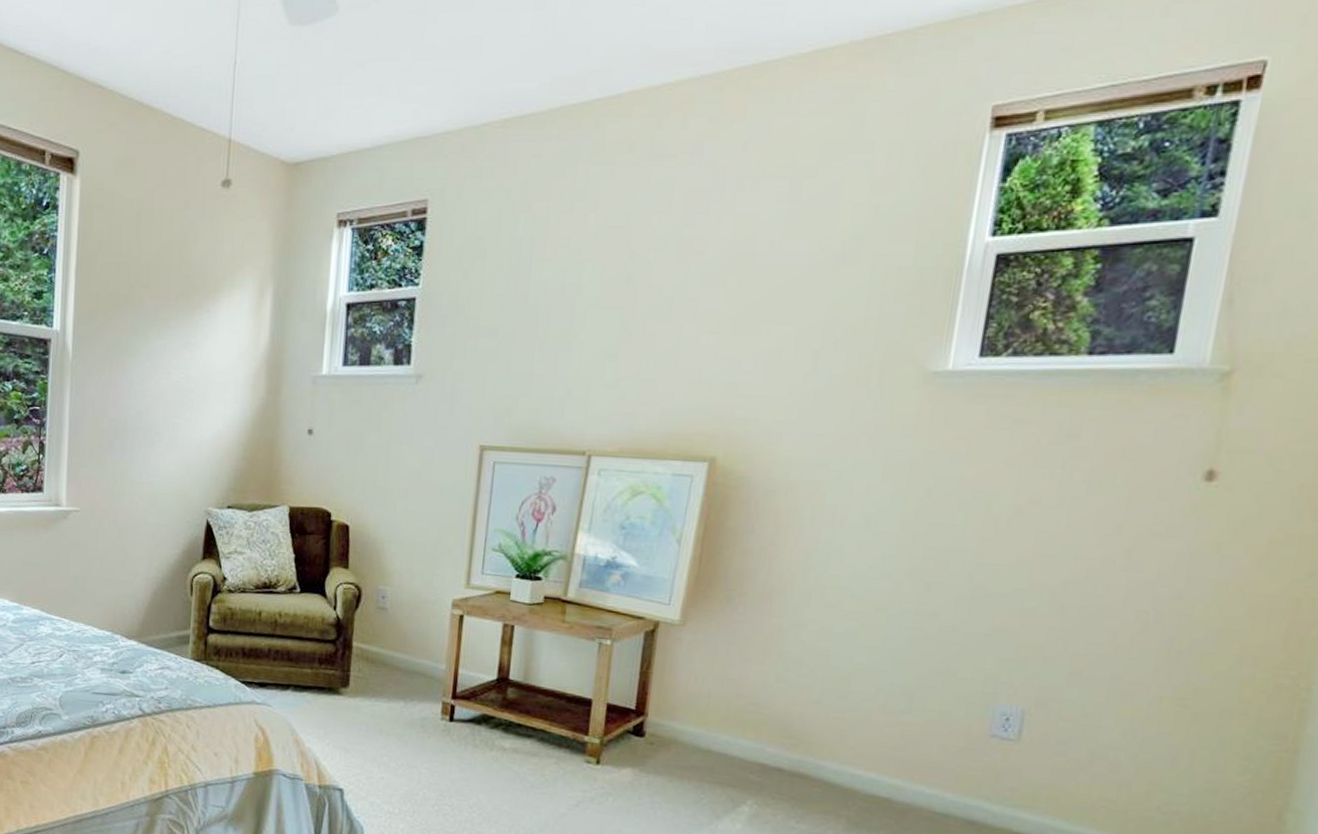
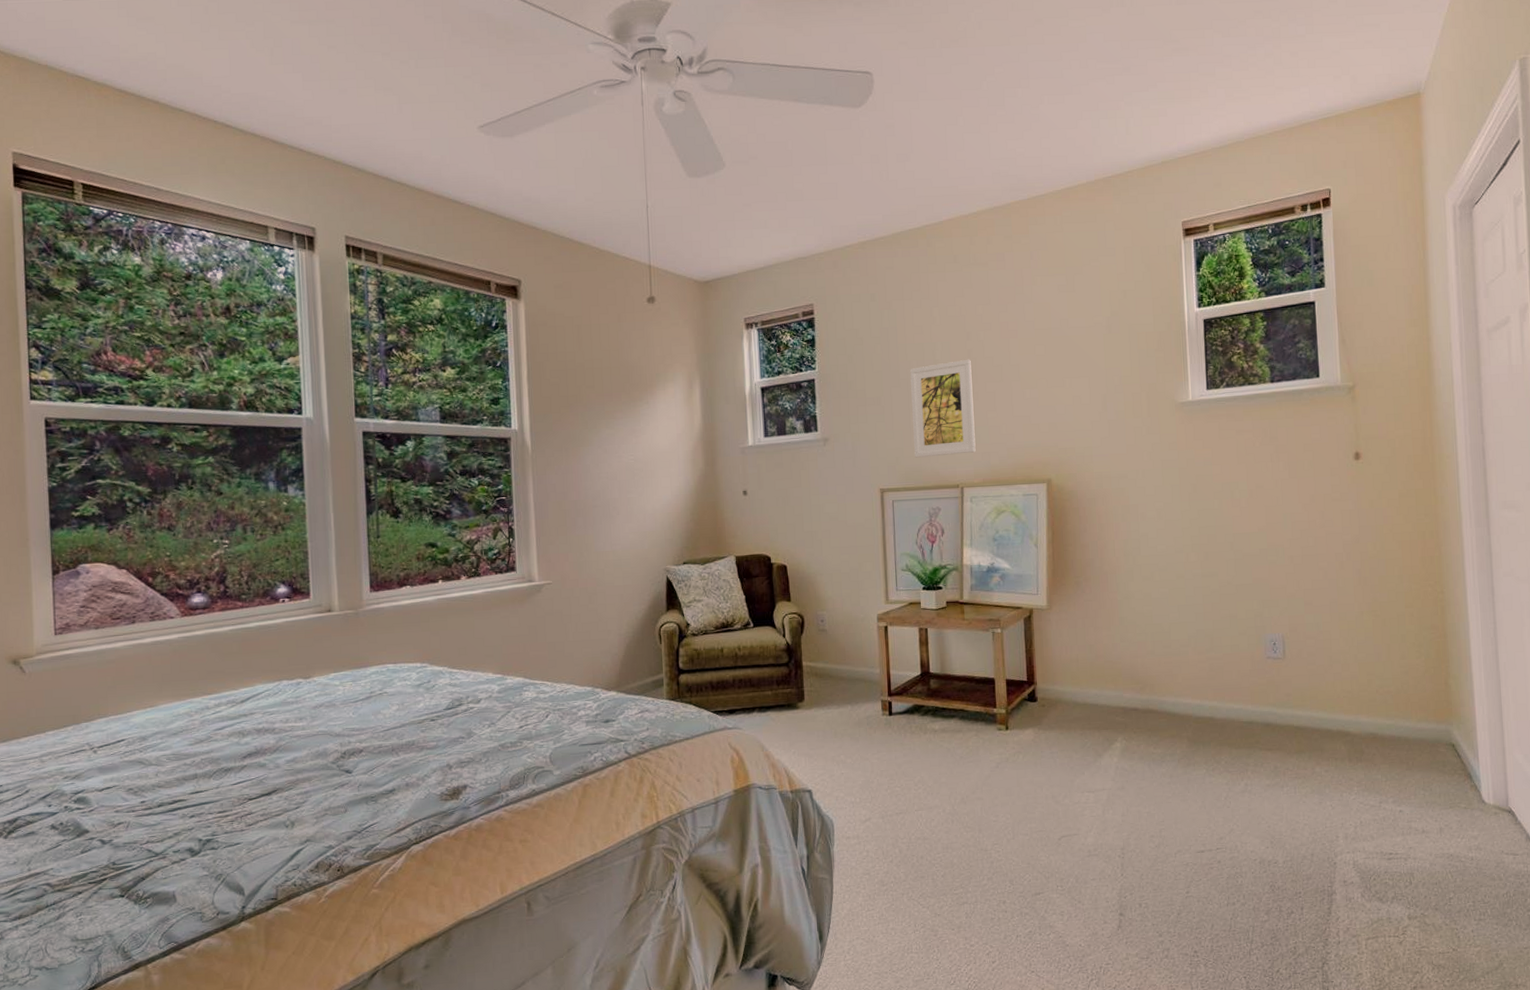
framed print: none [532,286,630,412] -> present [910,359,976,458]

